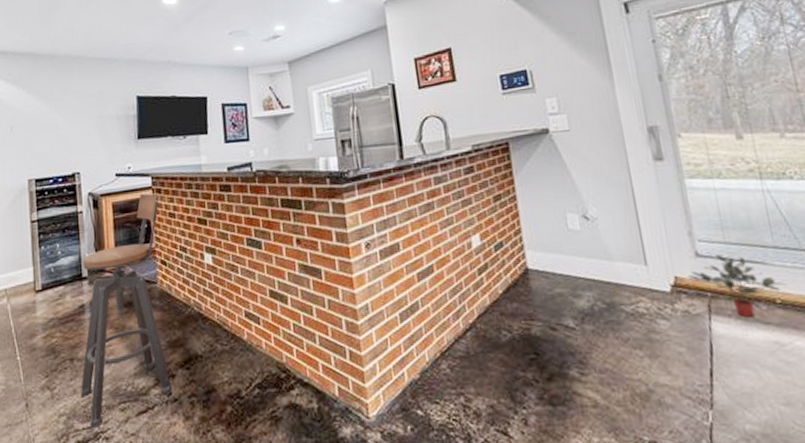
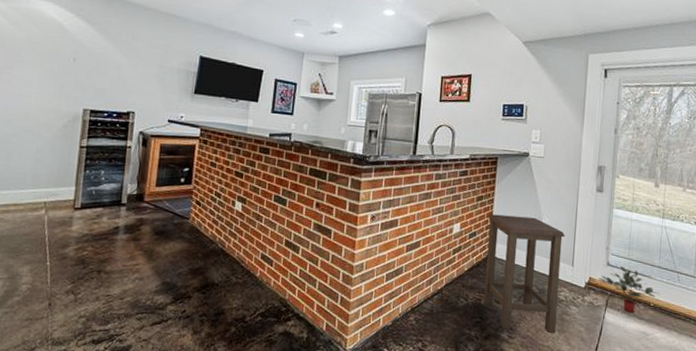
bar stool: present [81,193,173,428] -> none [103,141,204,331]
bar stool: none [513,209,645,365] -> present [483,214,565,333]

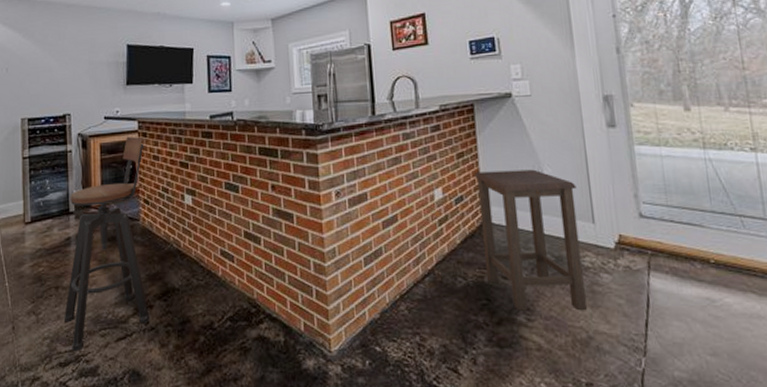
bar stool: none [103,141,204,331] -> present [64,136,150,351]
potted plant: present [598,266,660,313] -> none [630,216,721,274]

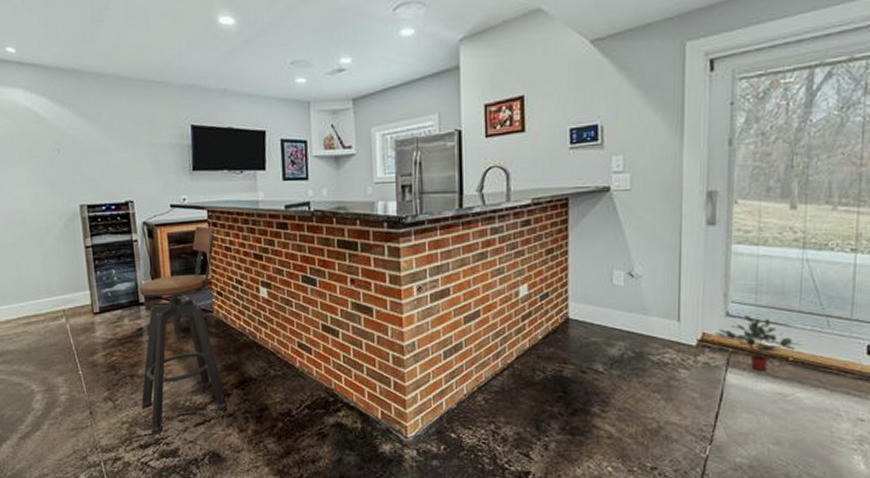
bar stool: present [473,169,587,311] -> none [561,267,666,403]
potted plant: none [630,216,721,274] -> present [714,315,802,371]

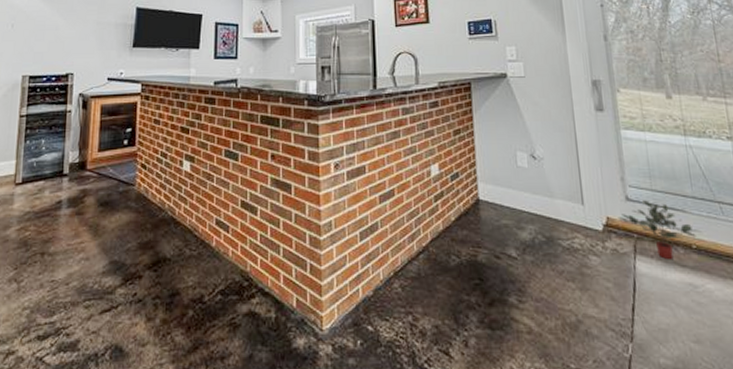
bar stool: present [139,225,228,435] -> none [47,98,146,323]

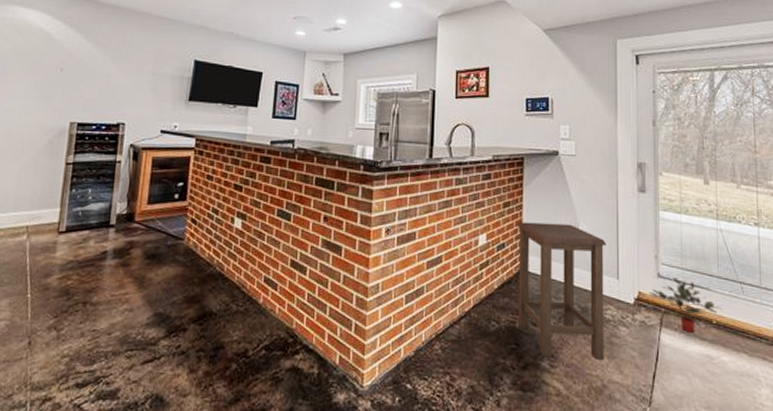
bar stool: none [469,149,576,292] -> present [516,222,606,359]

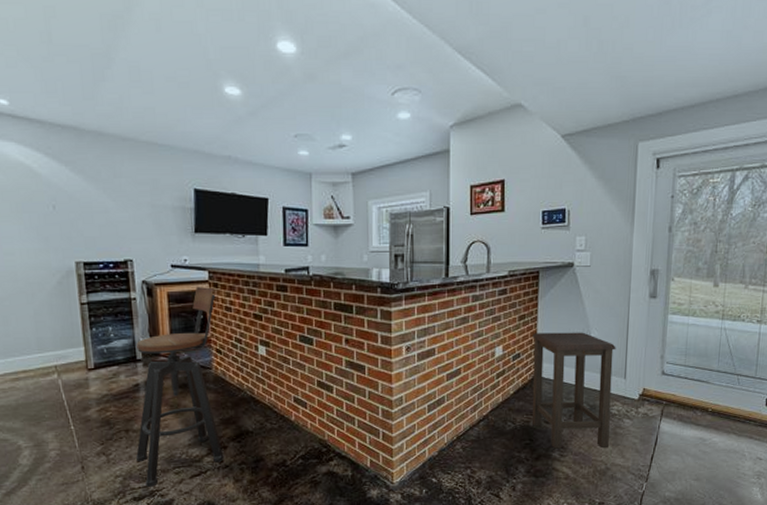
bar stool: none [88,152,199,372] -> present [136,286,224,487]
potted plant: present [648,277,723,332] -> none [652,374,719,420]

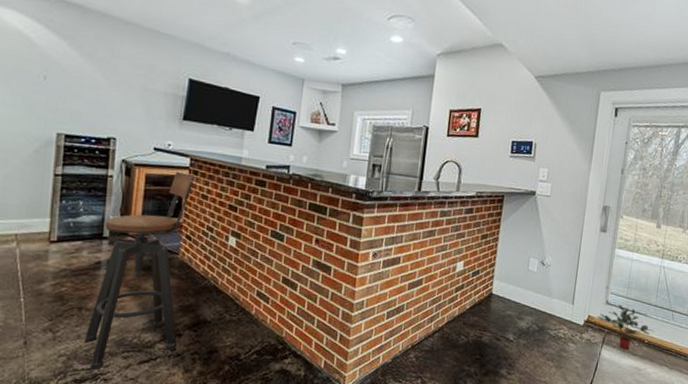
bar stool: present [531,332,616,449] -> none [483,252,567,369]
potted plant: none [652,374,719,420] -> present [596,305,655,349]

